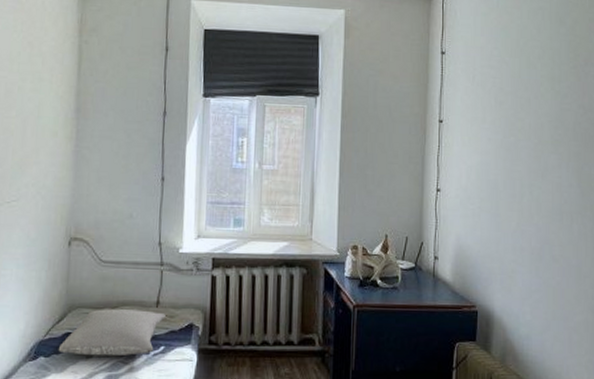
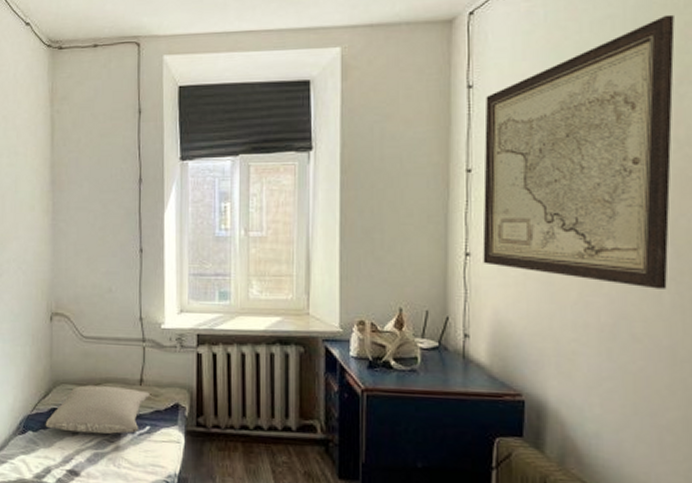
wall art: none [450,11,583,221] -> present [482,14,675,289]

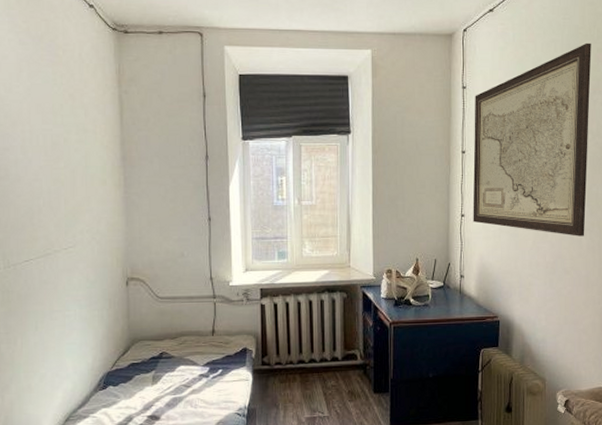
pillow: present [45,385,150,435] -> none [125,339,221,382]

